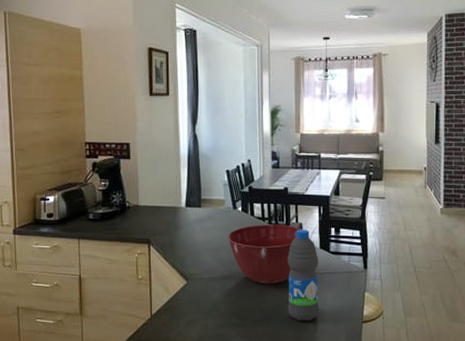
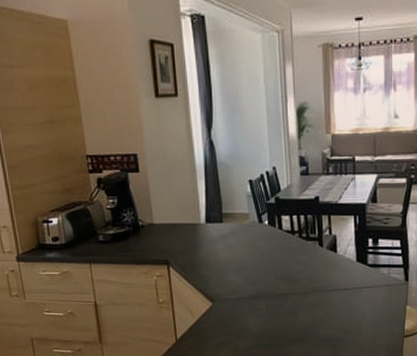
mixing bowl: present [227,224,303,285] -> none [254,237,338,303]
water bottle: present [287,229,320,321] -> none [321,241,358,339]

